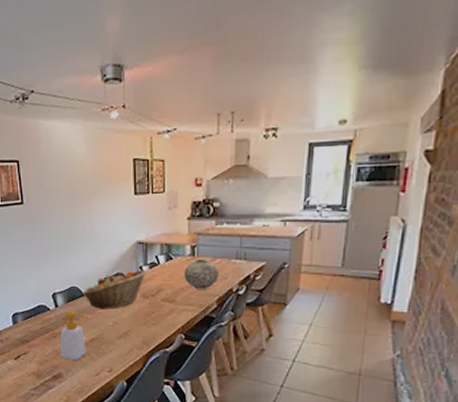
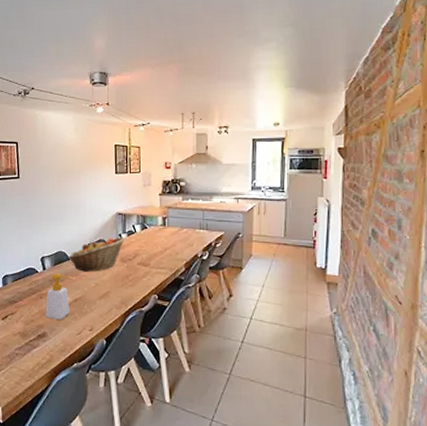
vase: present [184,258,219,289] -> none [157,228,186,255]

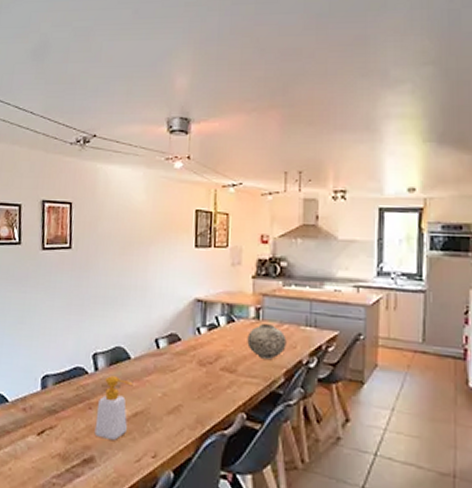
fruit basket: present [67,237,125,272] -> none [127,331,204,377]
vase: none [157,228,186,255] -> present [247,322,287,359]

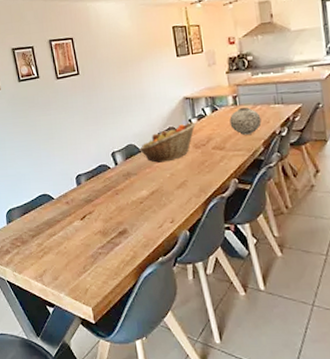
soap bottle: present [94,376,133,440] -> none [122,167,148,215]
fruit basket: none [127,331,204,377] -> present [138,122,196,163]

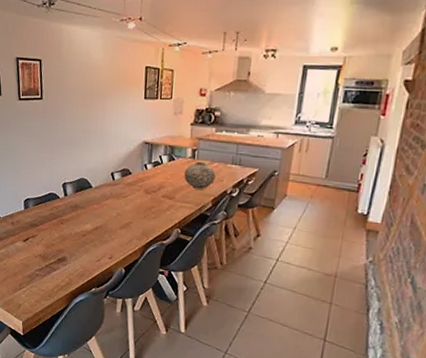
fruit basket: present [138,122,196,163] -> none [89,167,150,202]

